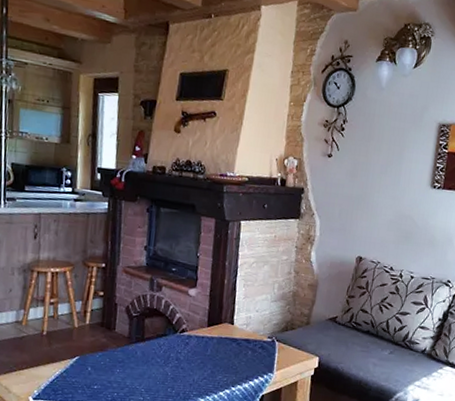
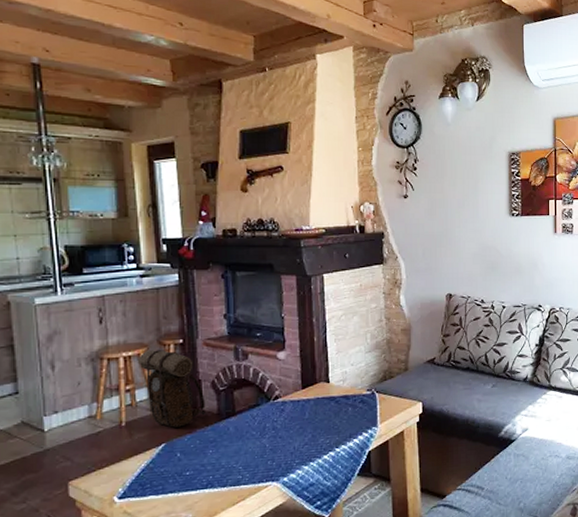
backpack: none [62,269,119,344] -> present [137,350,207,428]

